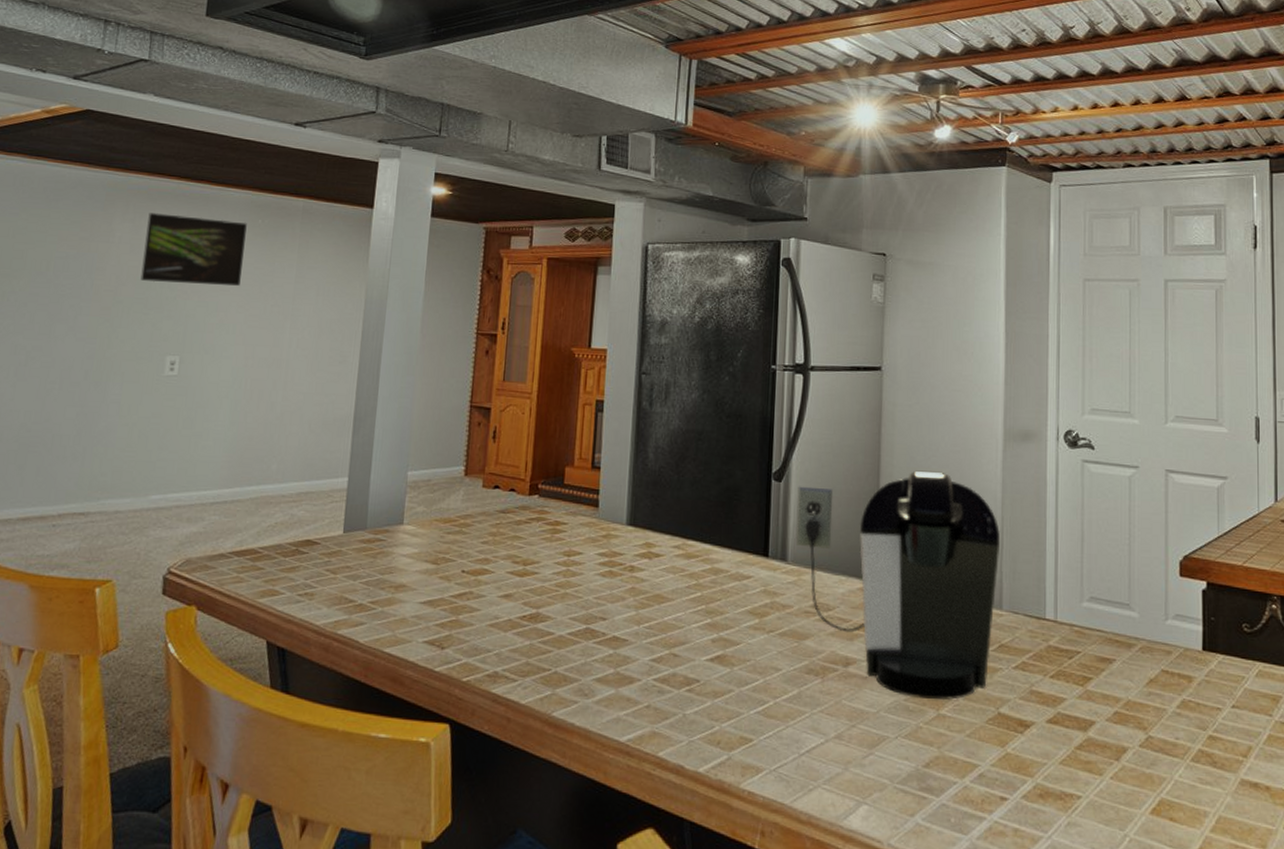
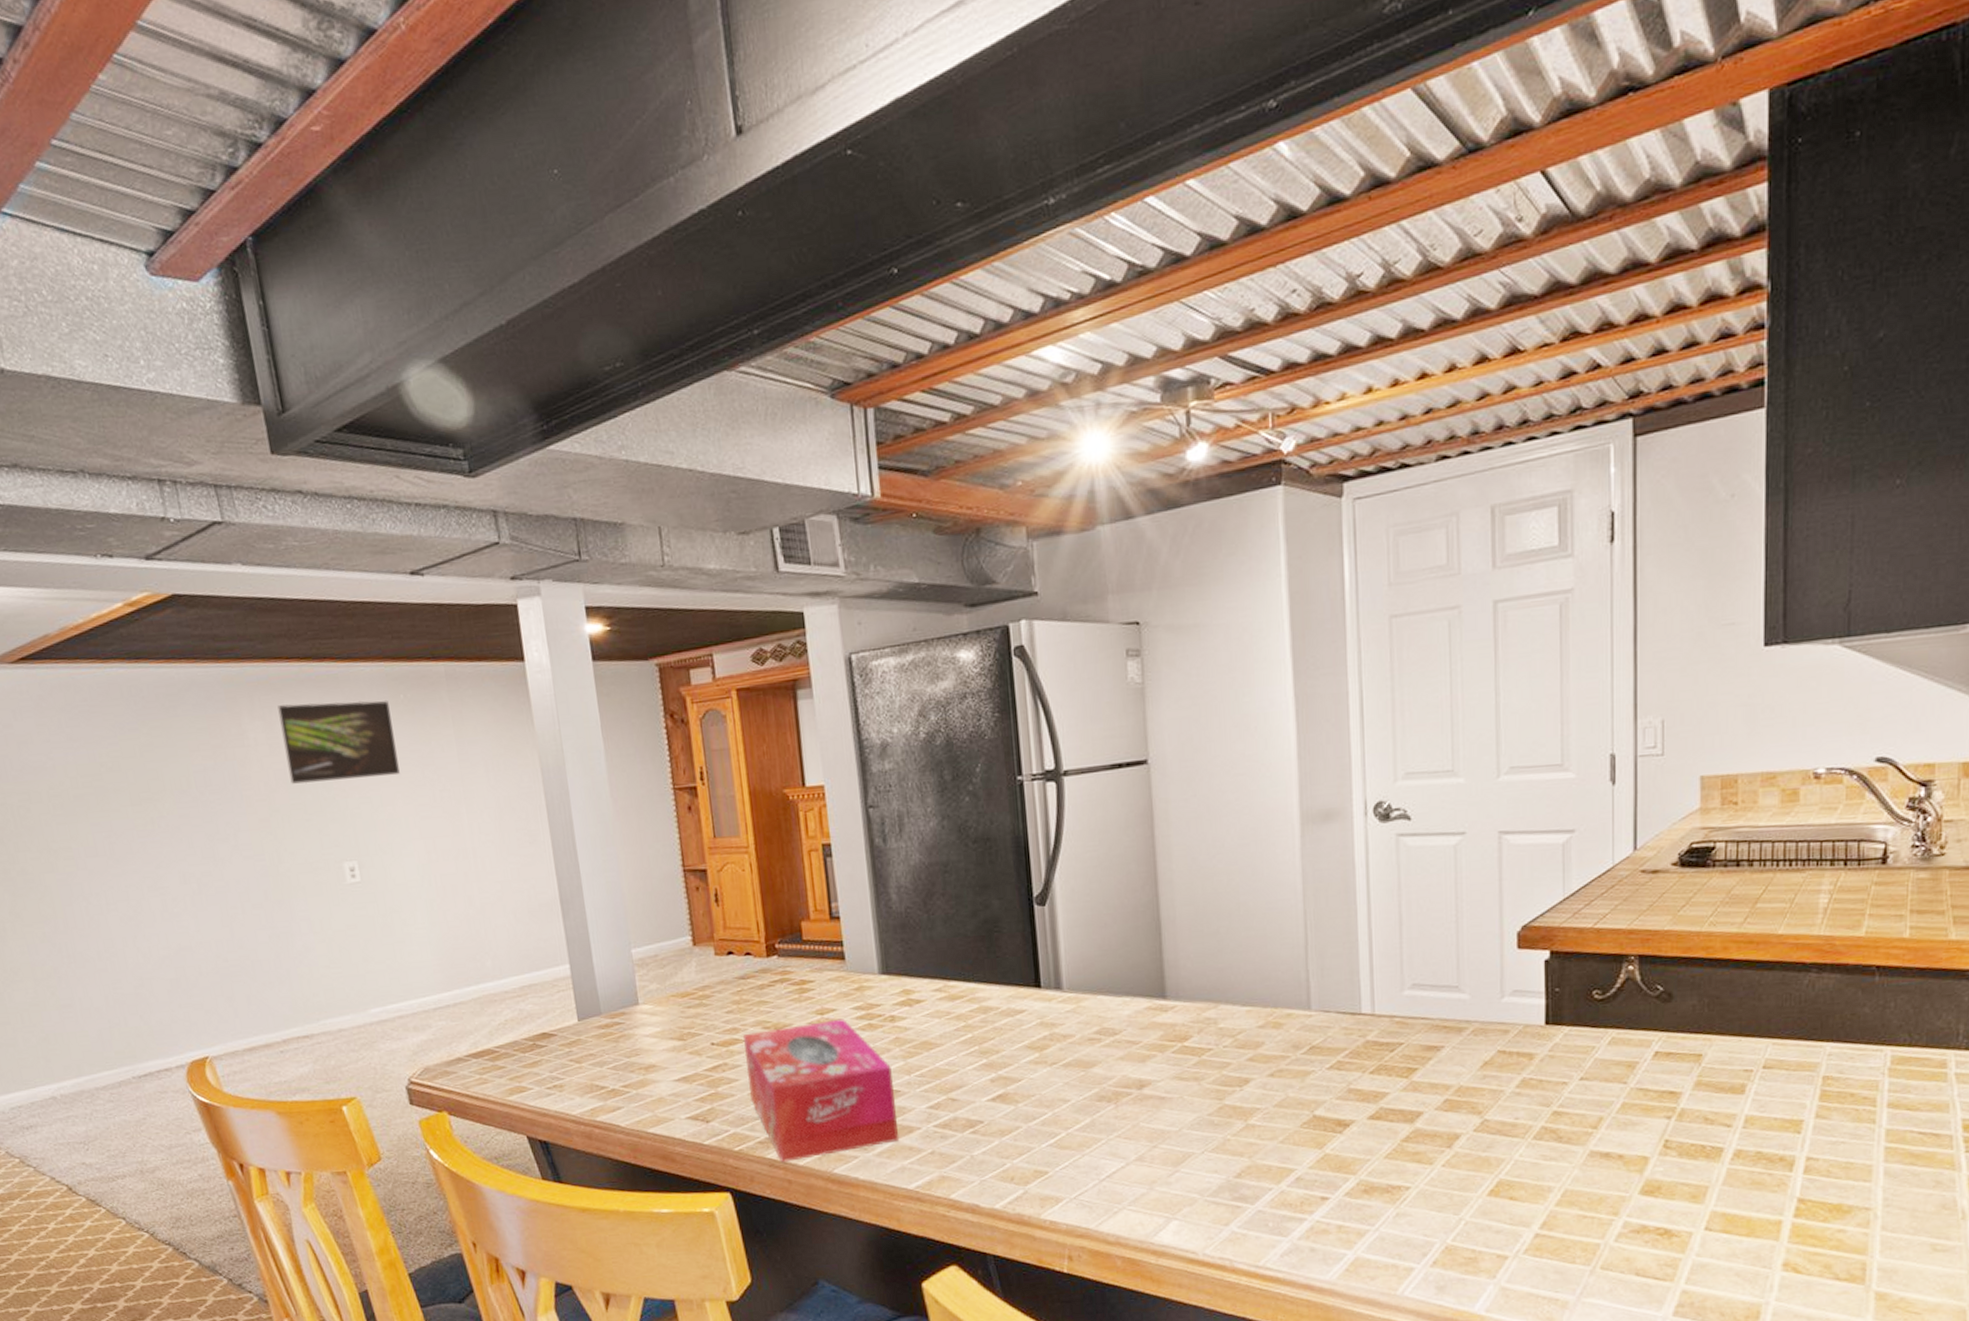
tissue box: none [487,562,623,700] -> present [743,1018,898,1163]
coffee maker: present [795,470,1001,700] -> none [1065,870,1305,1111]

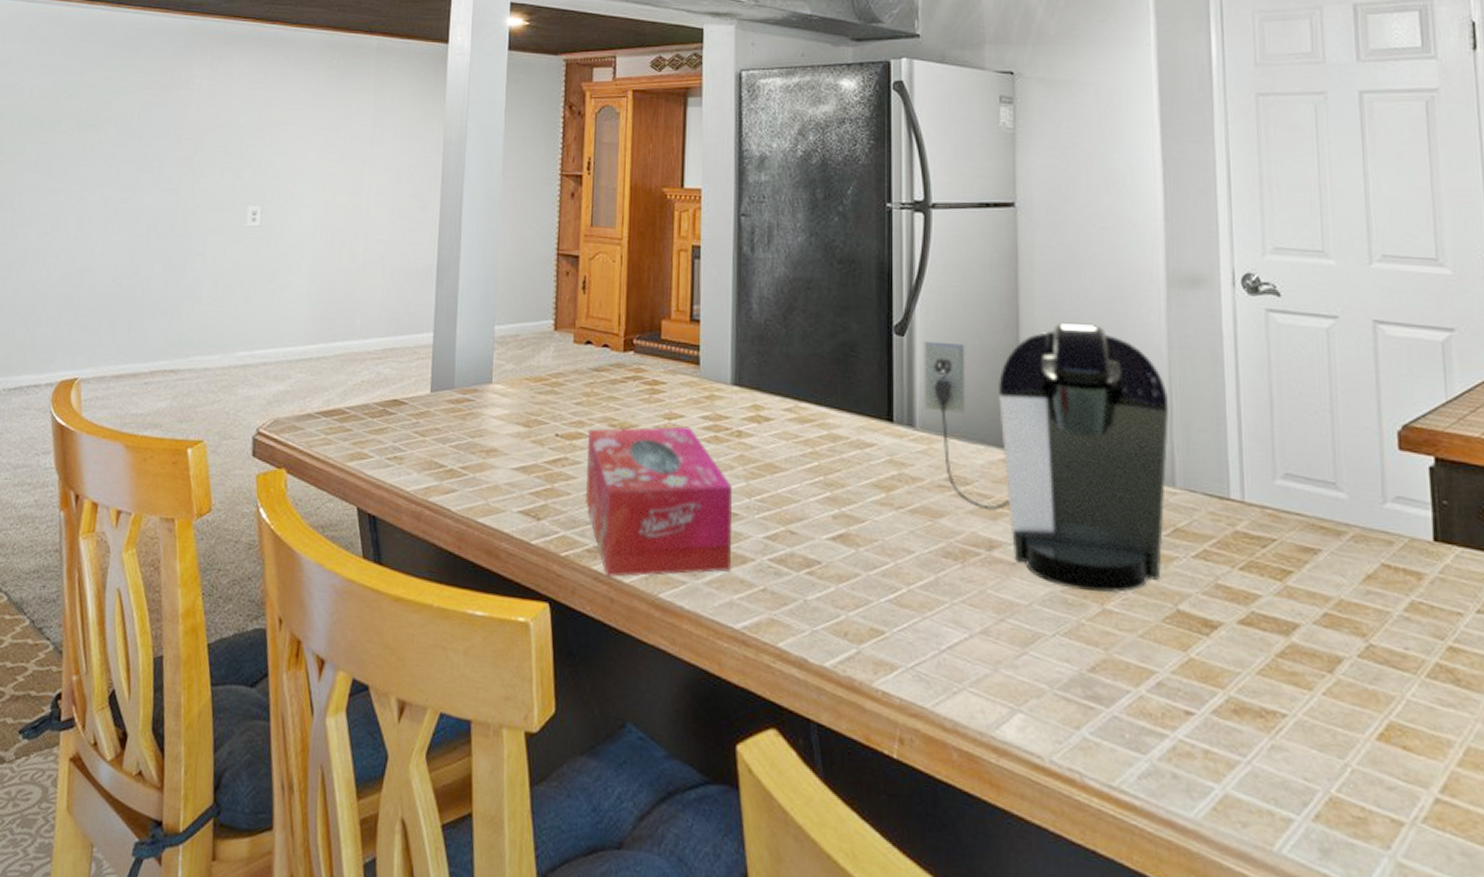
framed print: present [277,700,400,784] -> none [220,57,322,132]
coffee maker: none [1065,870,1305,1111] -> present [923,322,1170,593]

